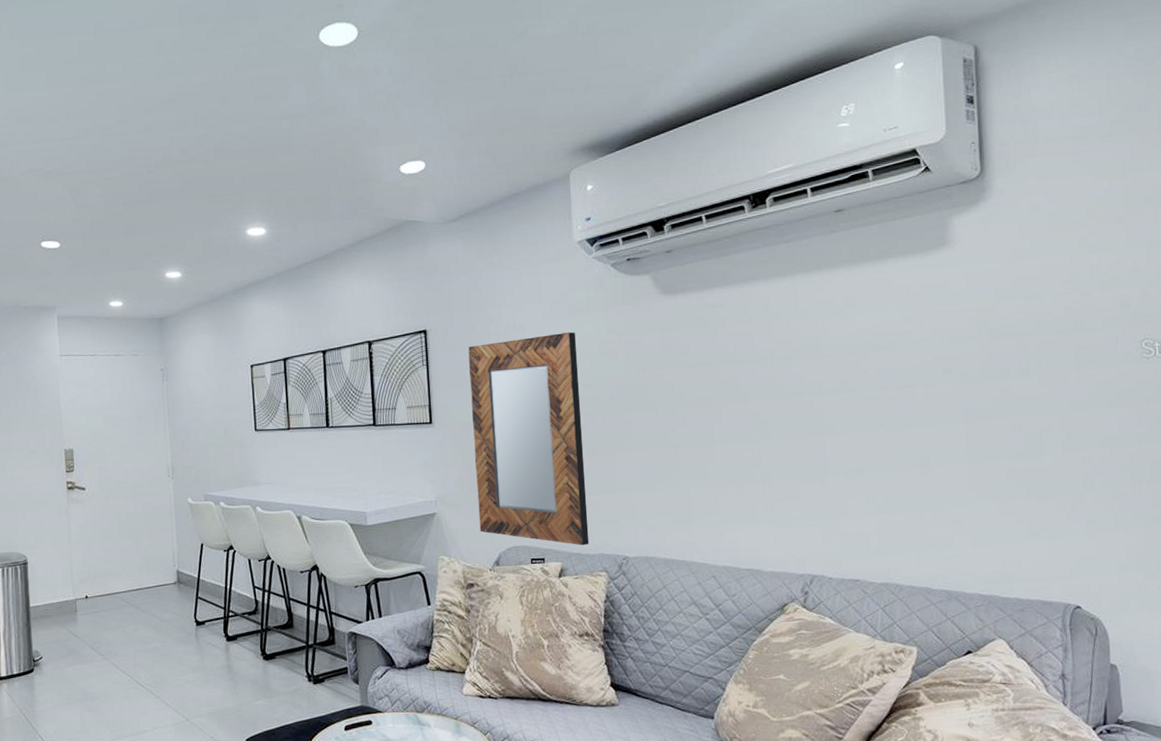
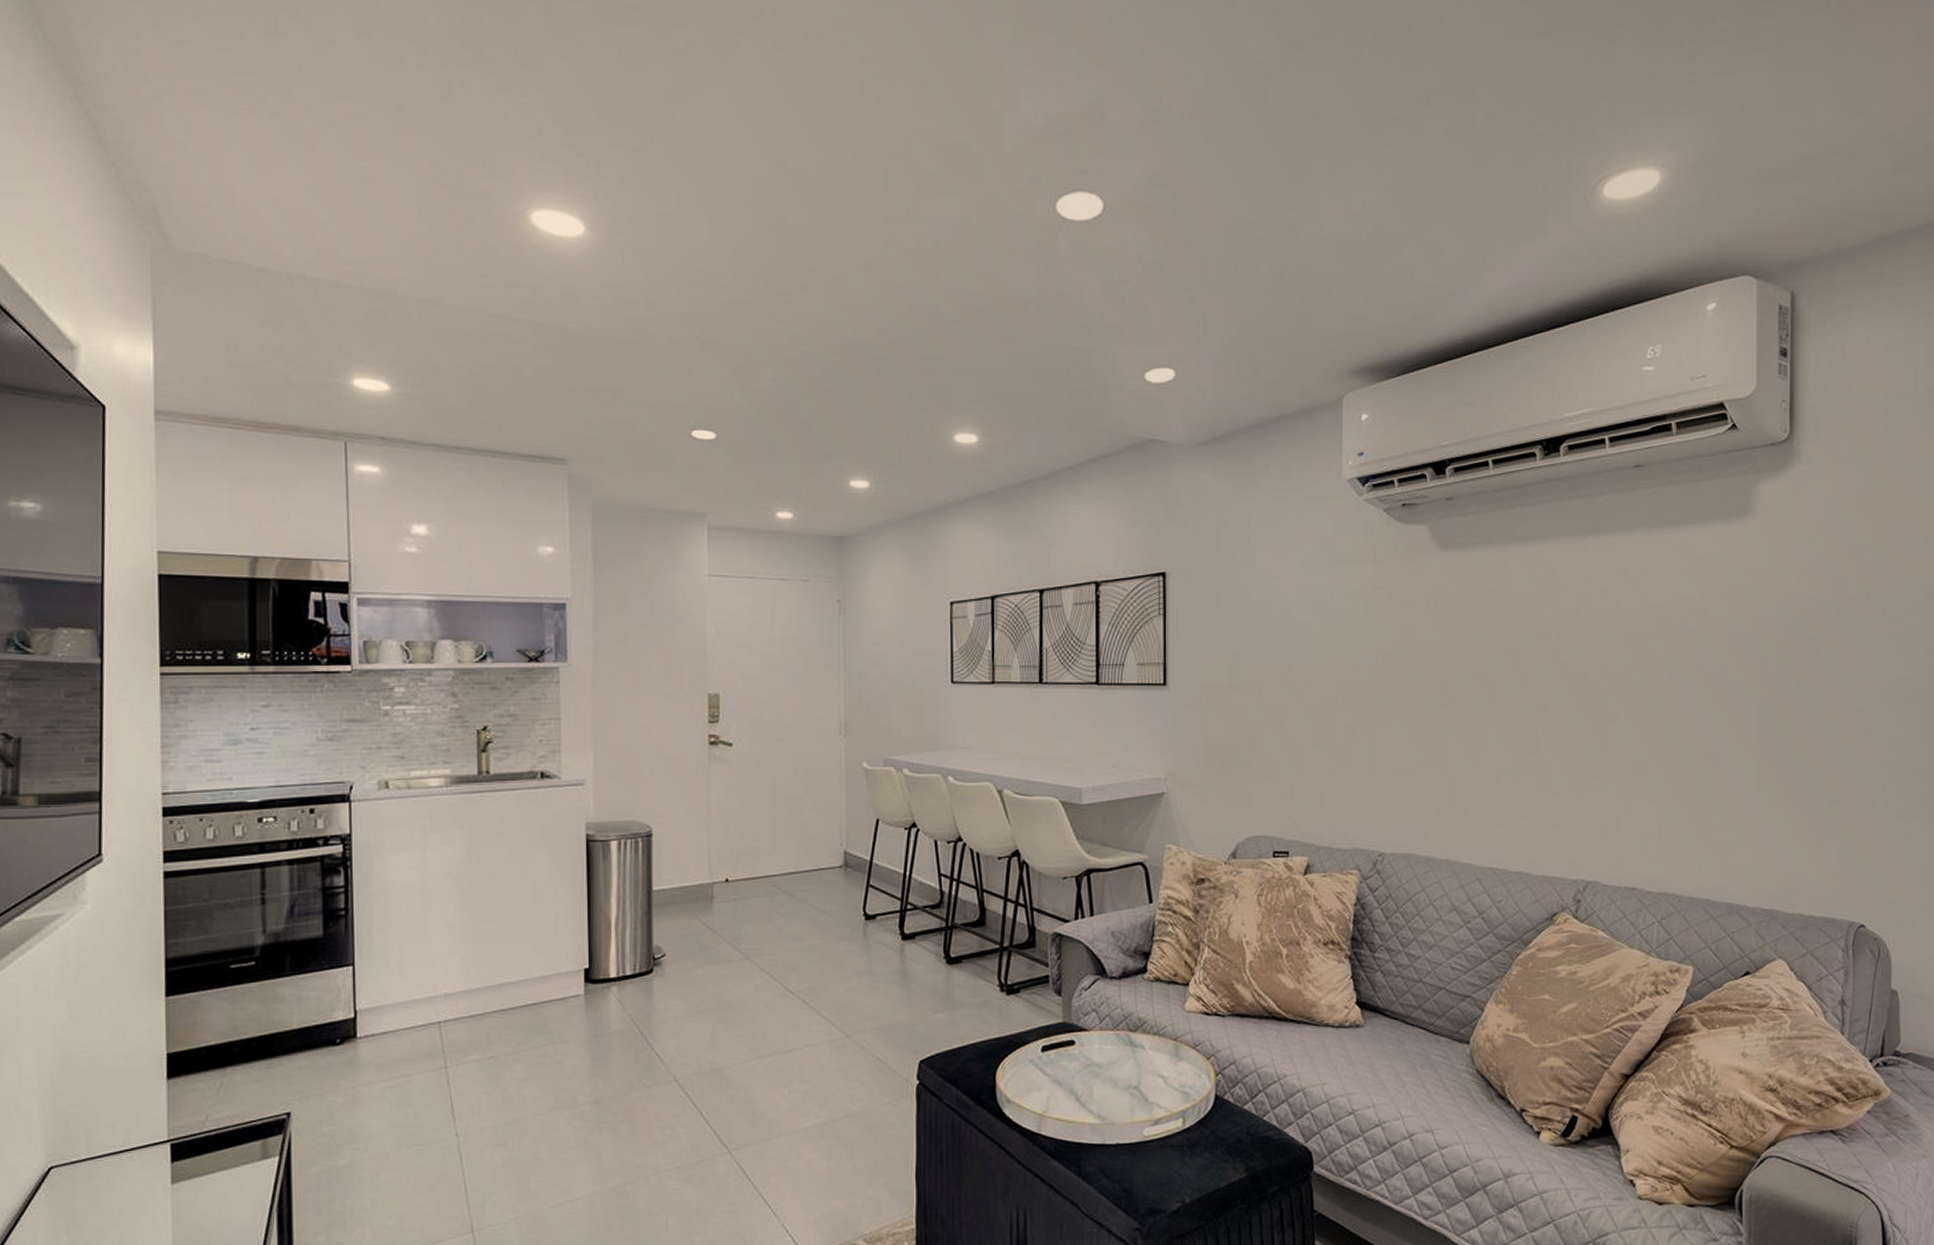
home mirror: present [468,332,590,546] -> none [1214,586,1341,838]

